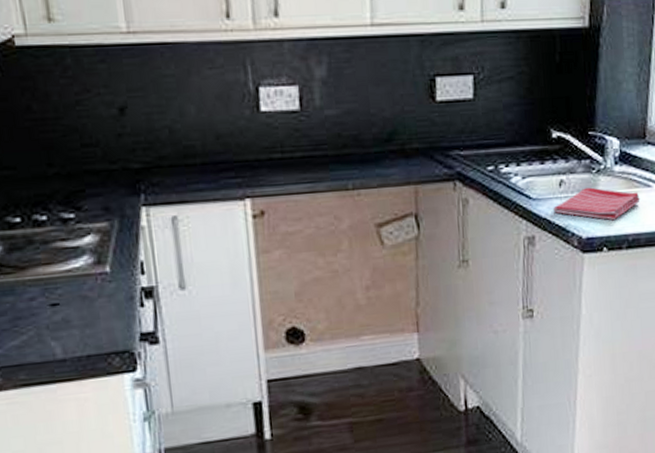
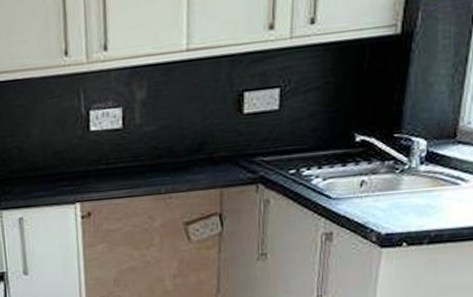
dish towel: present [553,187,640,221] -> none [353,186,446,218]

